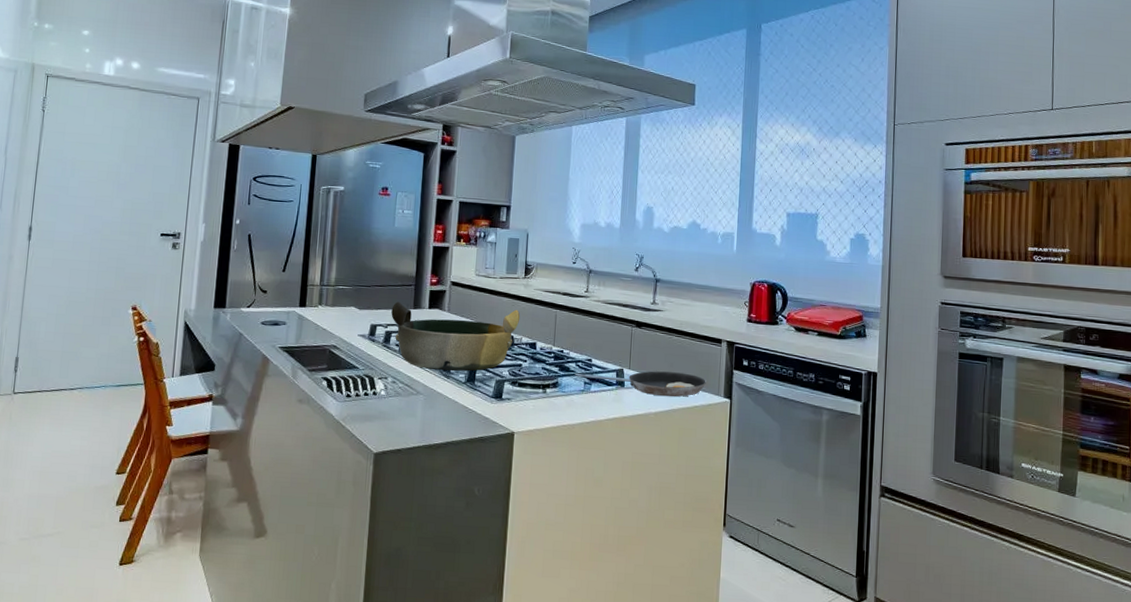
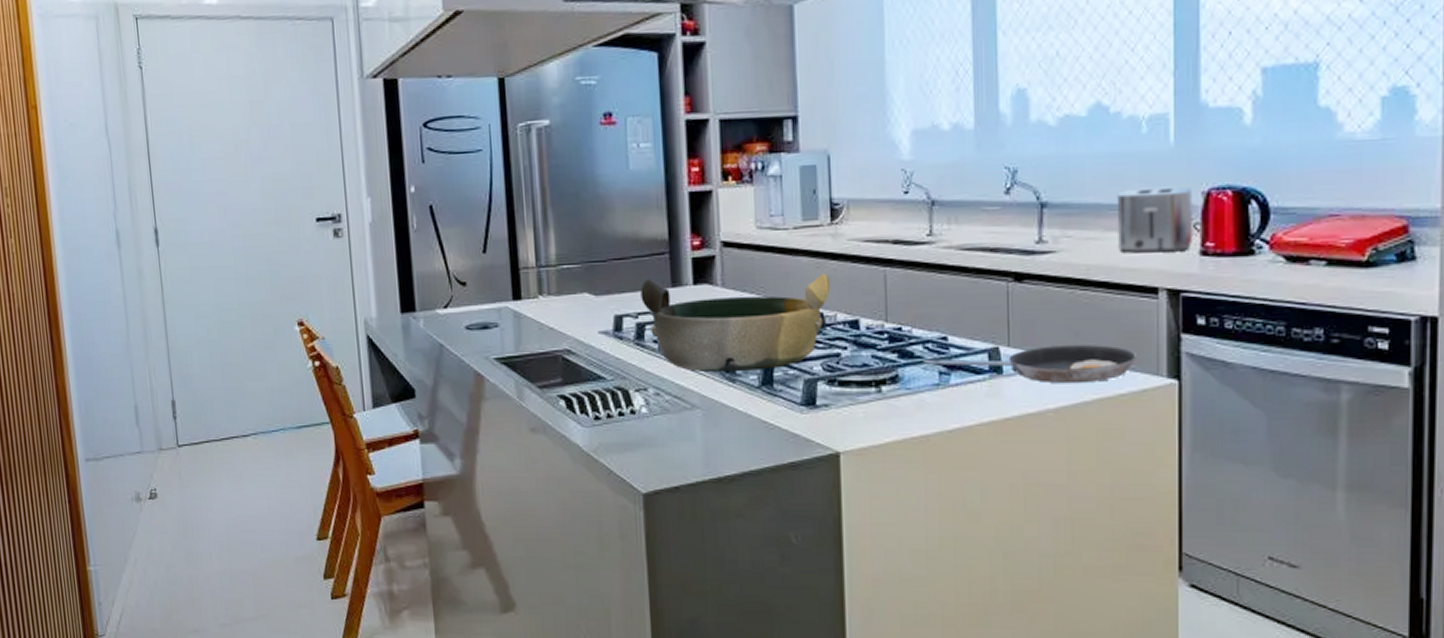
toaster: none [700,276,745,319] -> present [1116,186,1193,254]

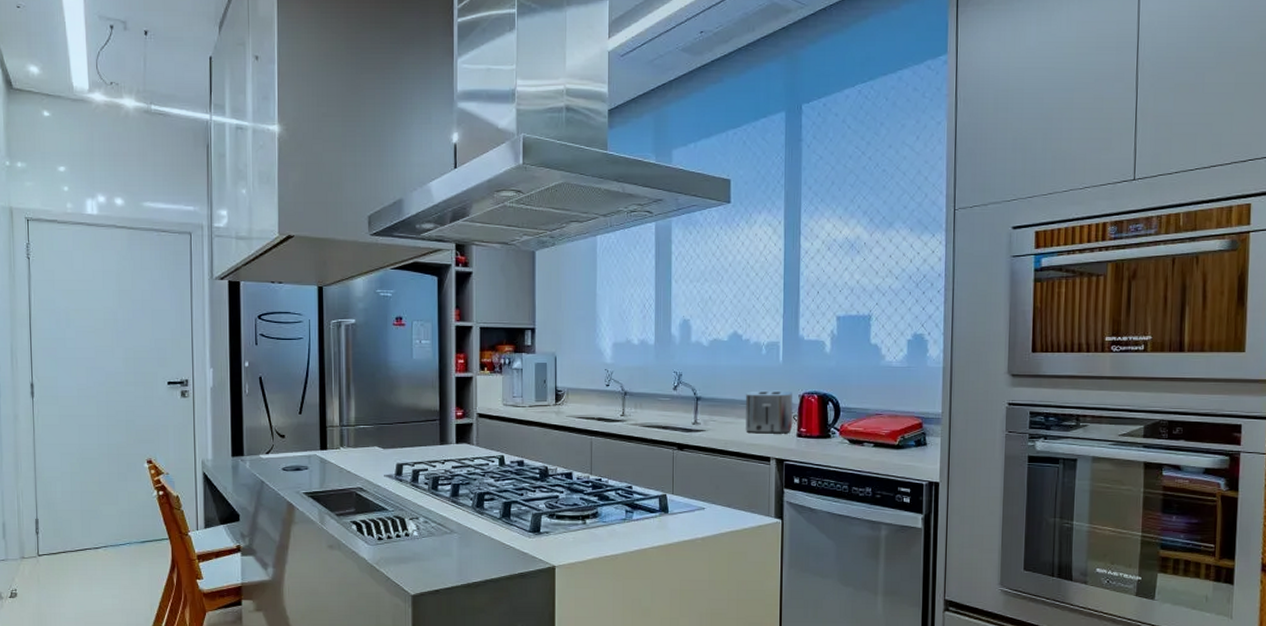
cooking pot: present [640,273,831,373] -> none [417,438,554,508]
frying pan: present [922,345,1138,384] -> none [615,495,756,521]

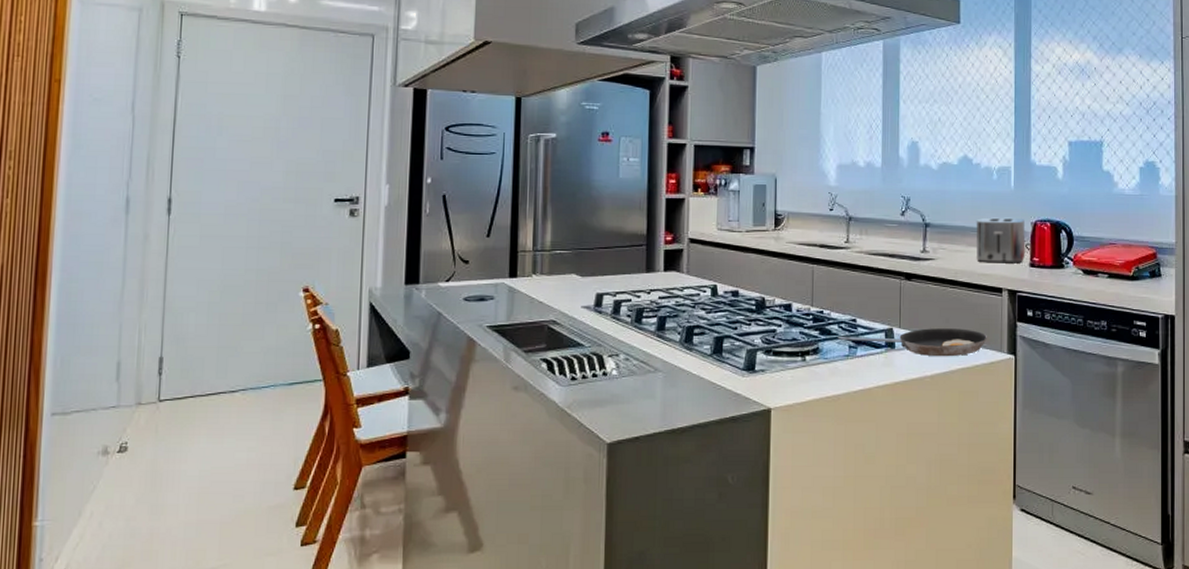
frying pan: none [615,495,756,521] -> present [837,328,988,357]

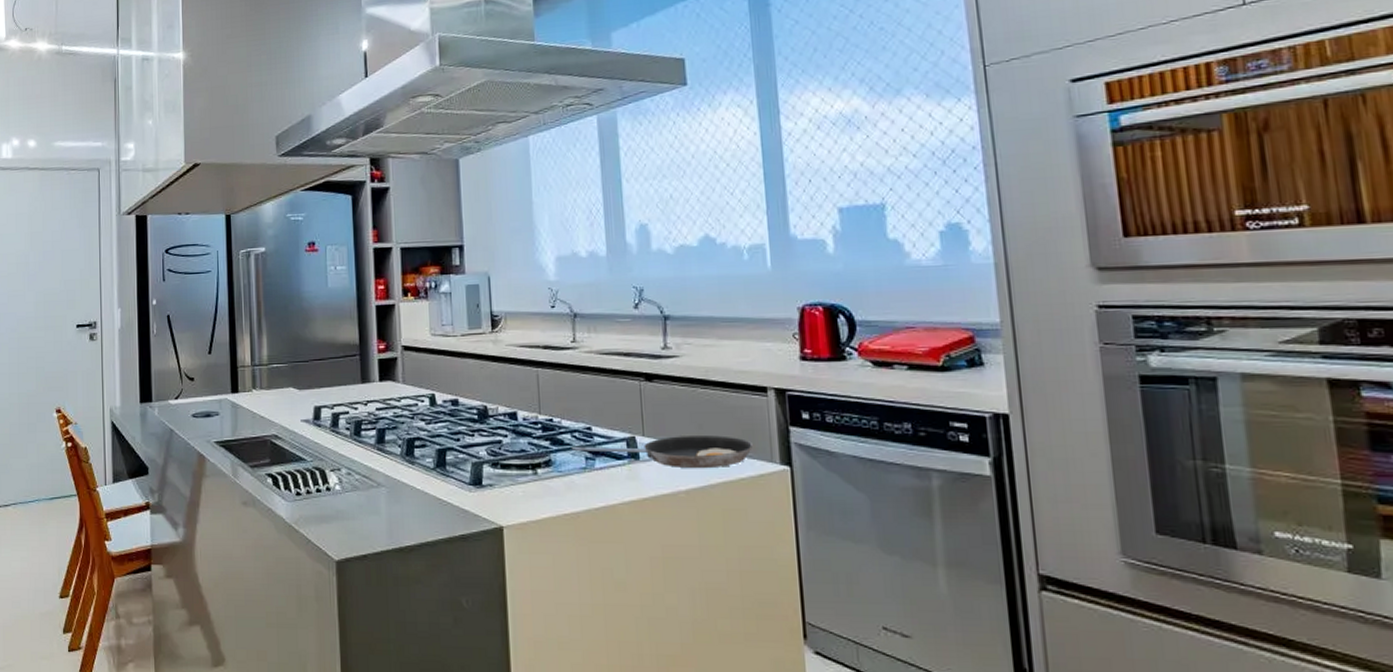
toaster: present [976,217,1026,264] -> none [726,303,794,358]

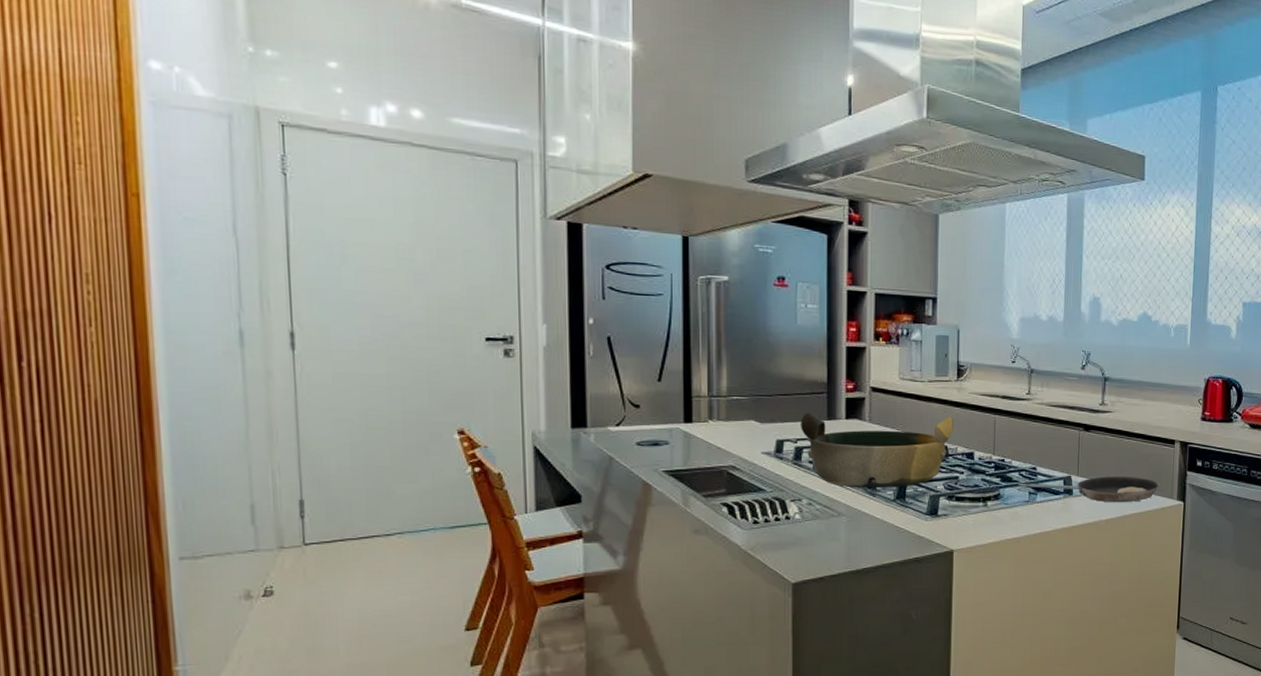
cooking pot: none [336,372,493,456] -> present [801,412,954,489]

